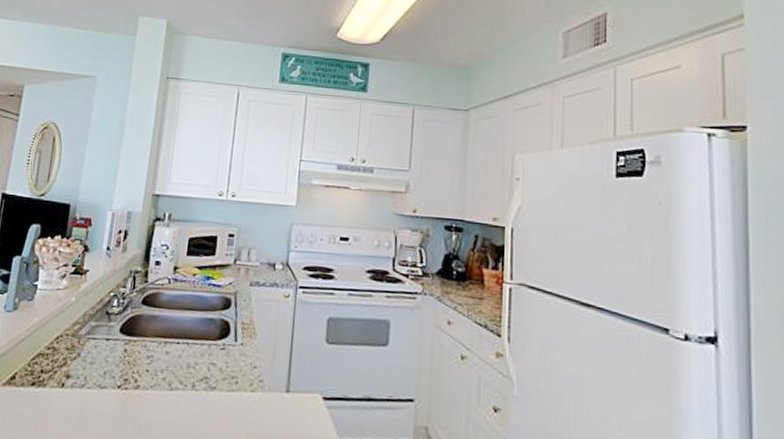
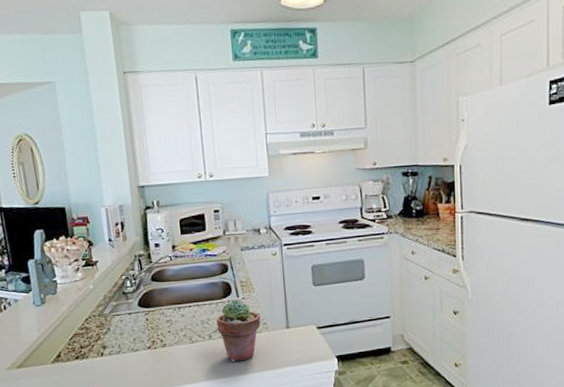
potted succulent: none [204,344,259,426] -> present [216,300,261,362]

